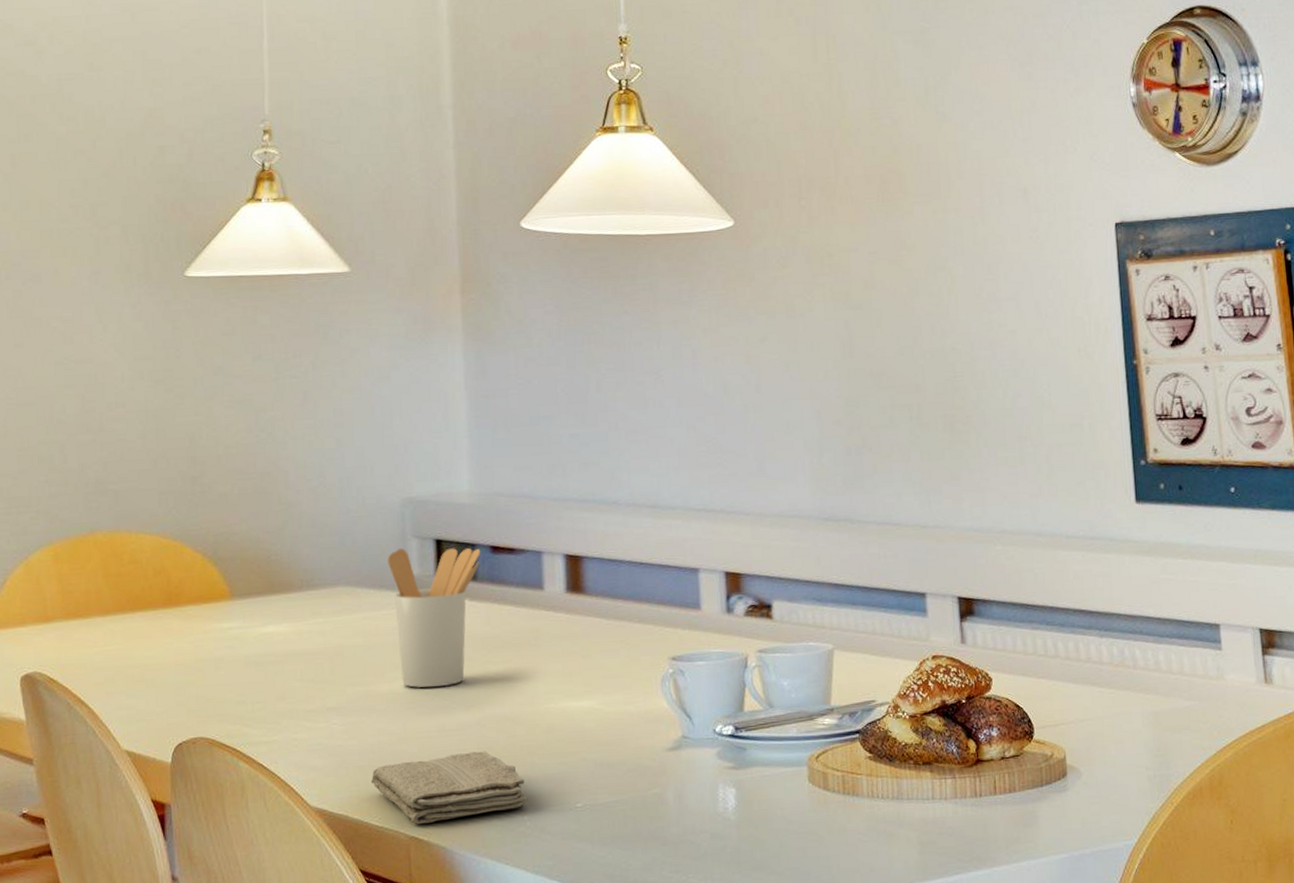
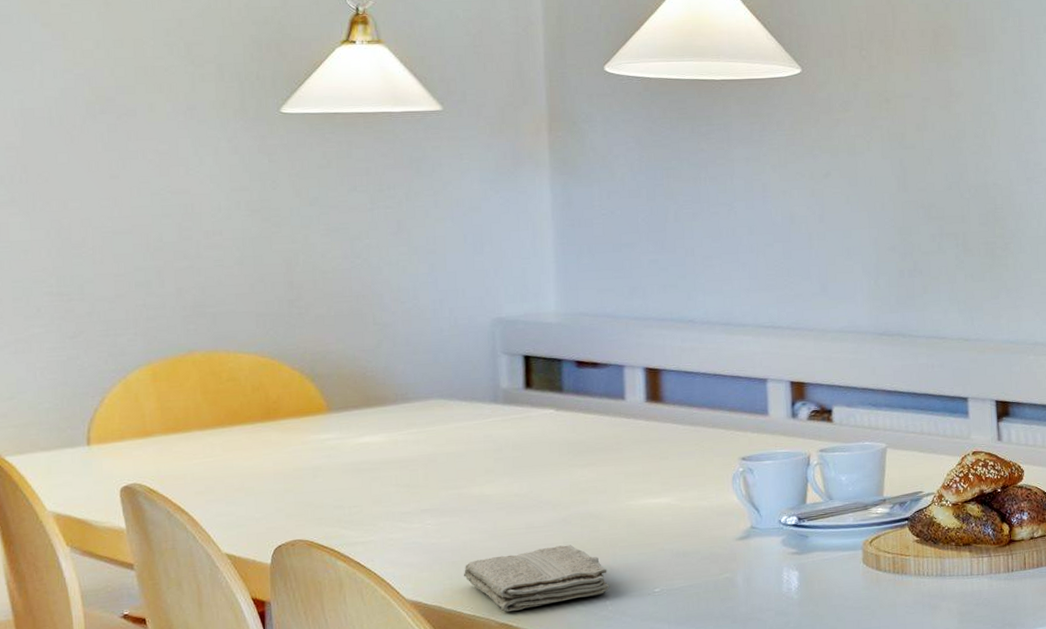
utensil holder: present [388,548,481,689] -> none [479,363,567,491]

